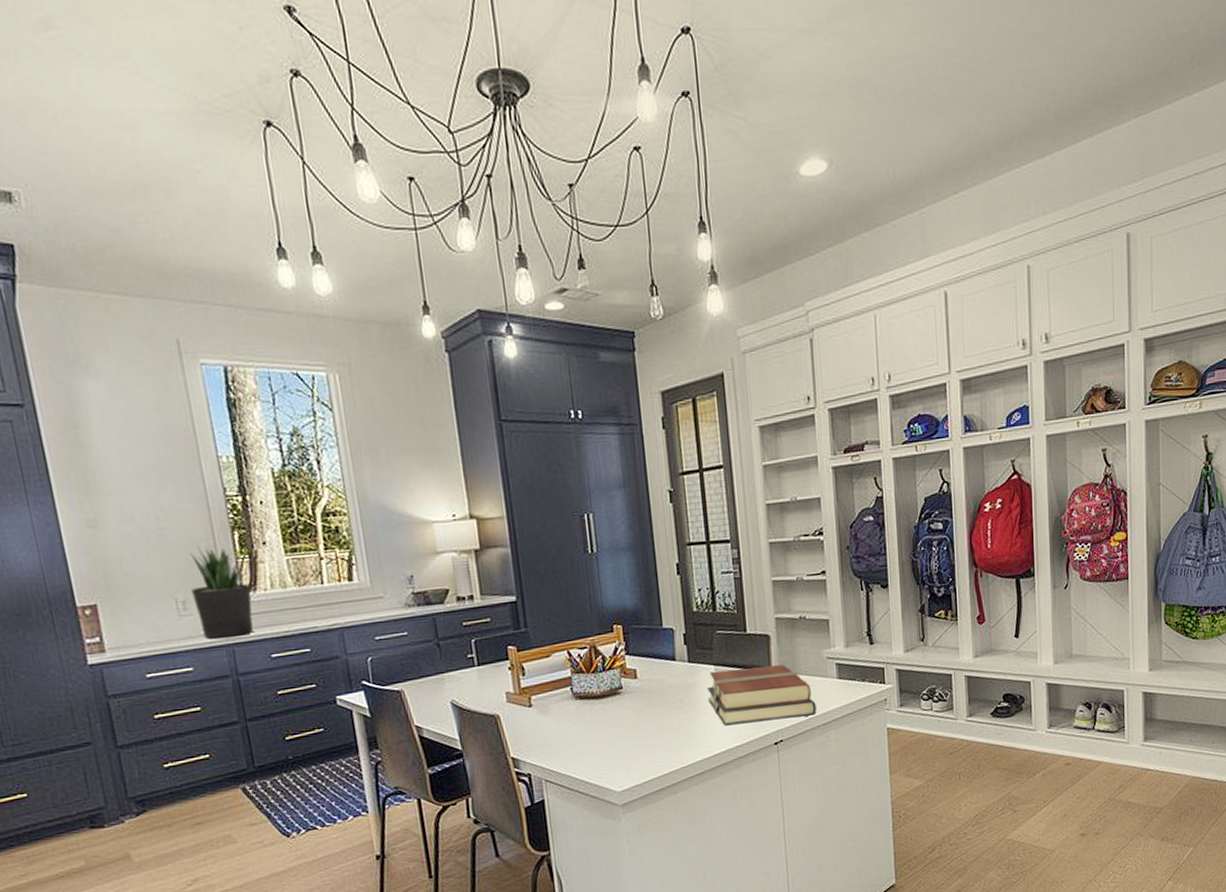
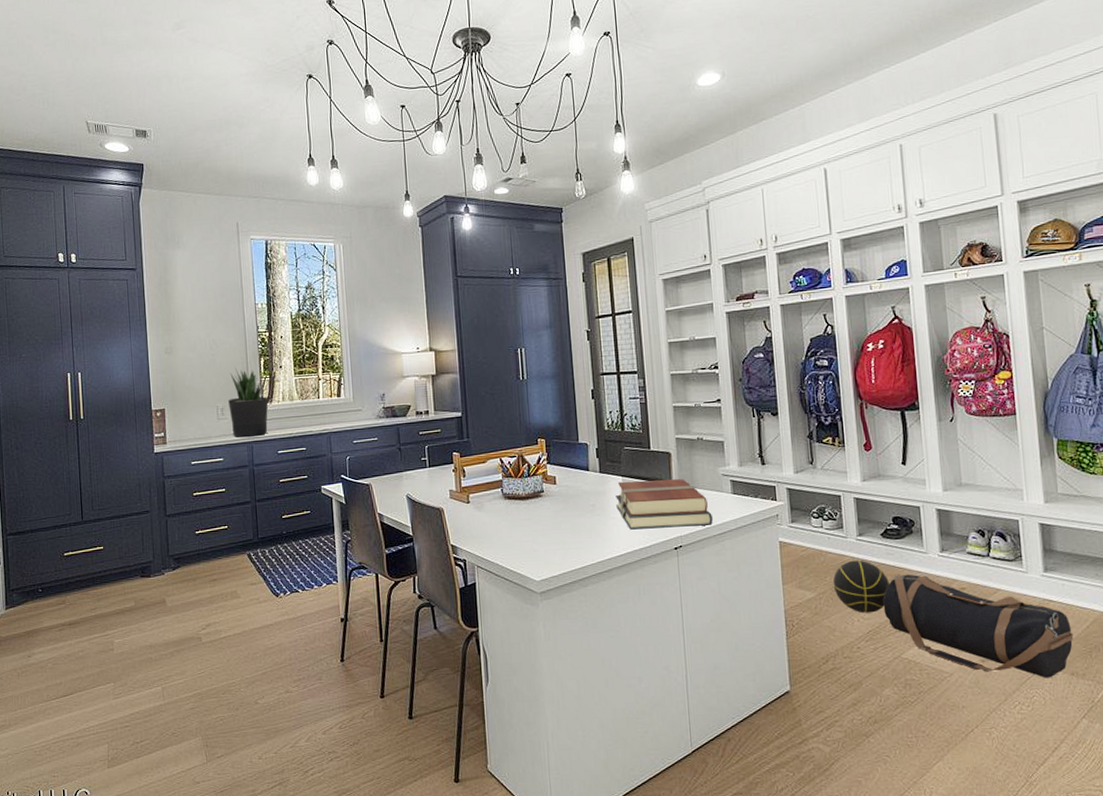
basketball: none [941,742,997,798] -> present [833,560,890,613]
duffel bag: none [990,753,1166,846] -> present [883,574,1074,678]

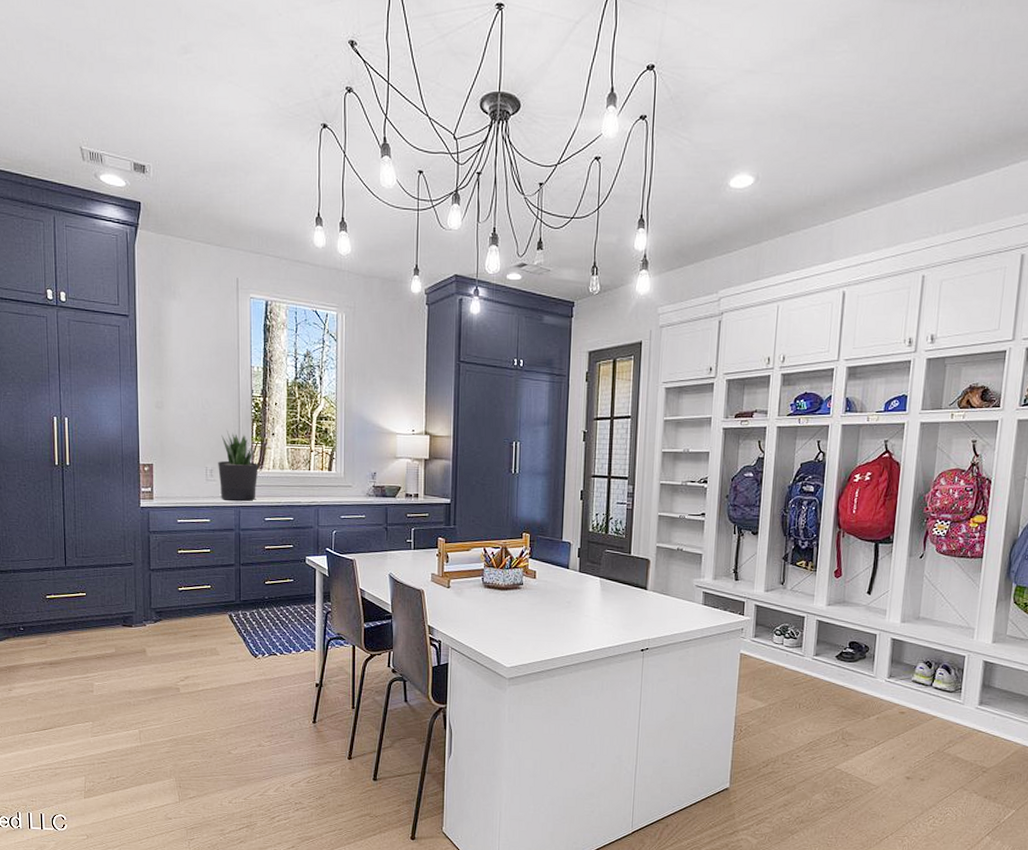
books: present [615,479,713,530] -> none [591,582,681,632]
basketball: present [833,560,890,613] -> none [784,677,836,726]
duffel bag: present [883,574,1074,678] -> none [826,694,994,799]

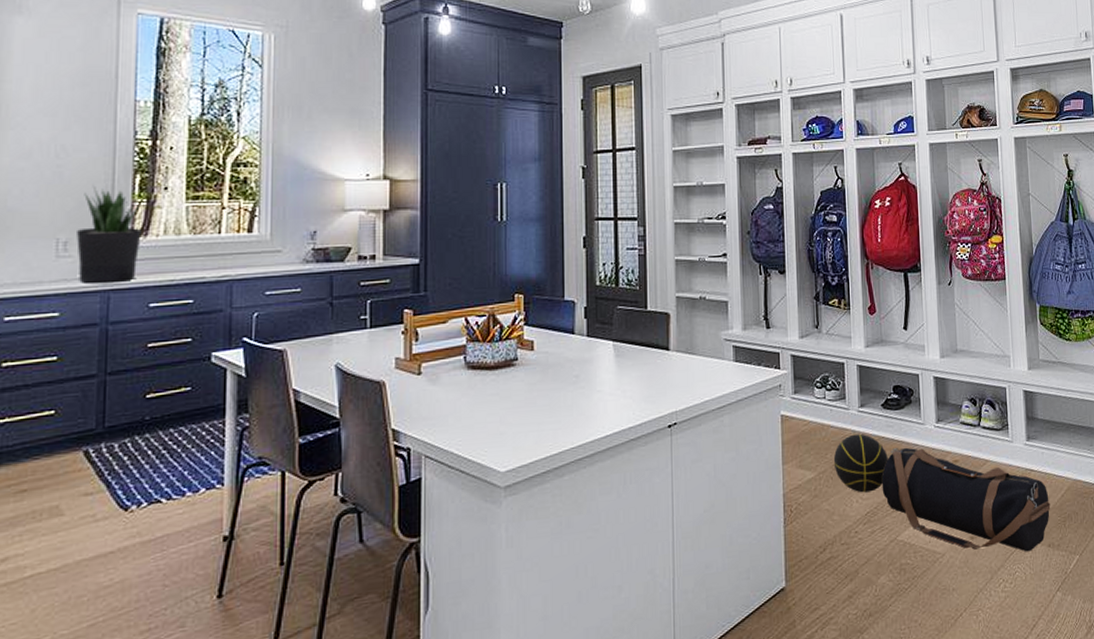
basketball: none [784,677,836,726] -> present [833,433,888,493]
duffel bag: none [826,694,994,799] -> present [881,447,1051,552]

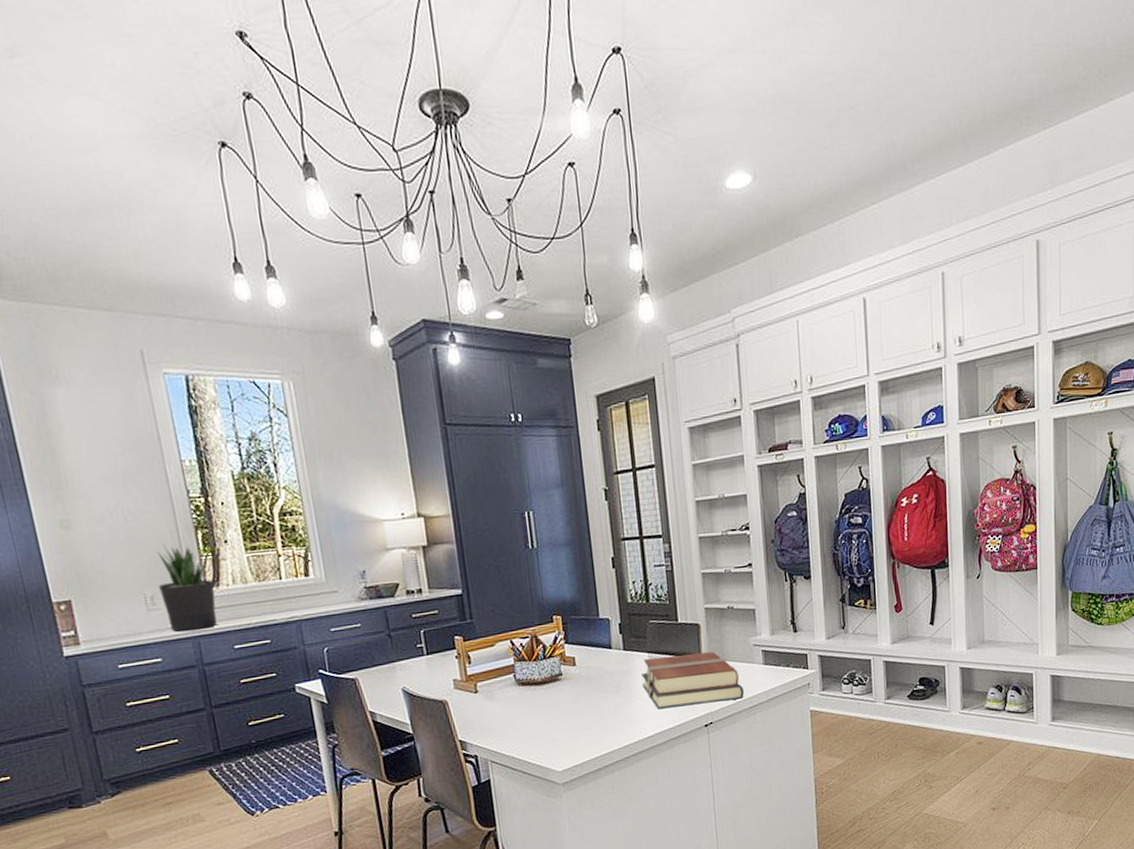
books: none [604,344,712,405] -> present [641,652,744,710]
basketball: present [833,433,888,493] -> none [861,723,914,775]
duffel bag: present [881,447,1051,552] -> none [907,733,1072,819]

